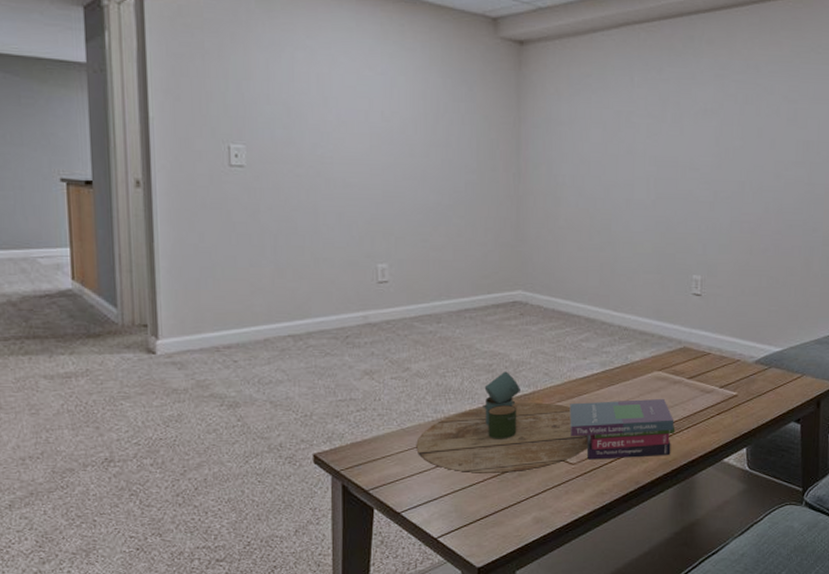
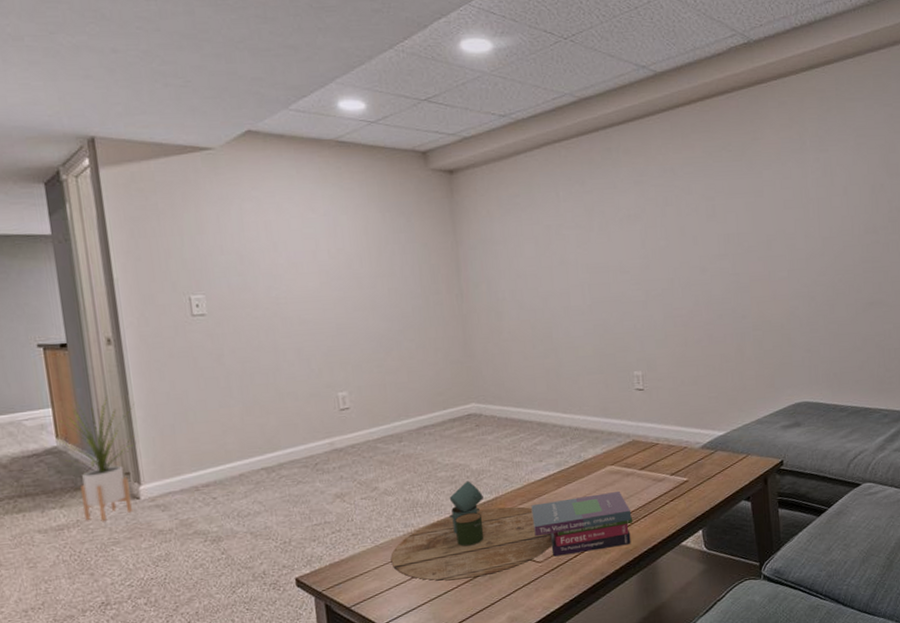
house plant: none [71,242,156,373] -> present [55,397,134,521]

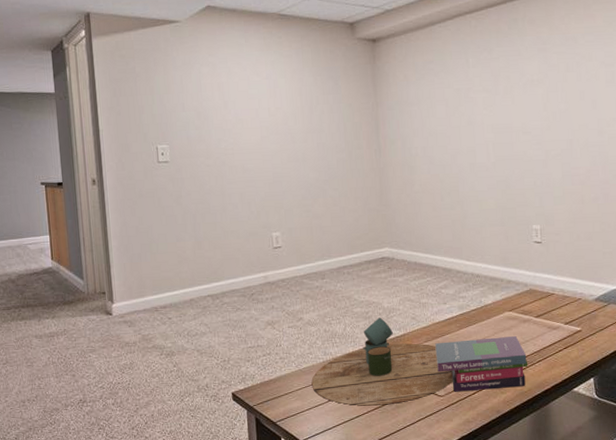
house plant: present [55,397,134,521] -> none [51,228,110,332]

